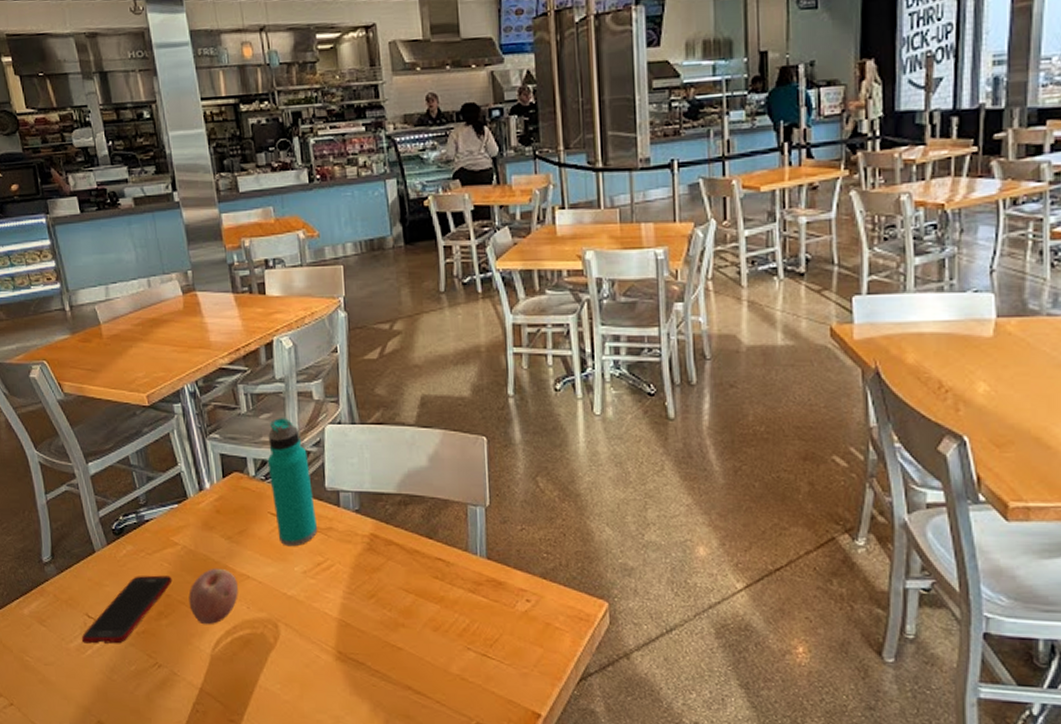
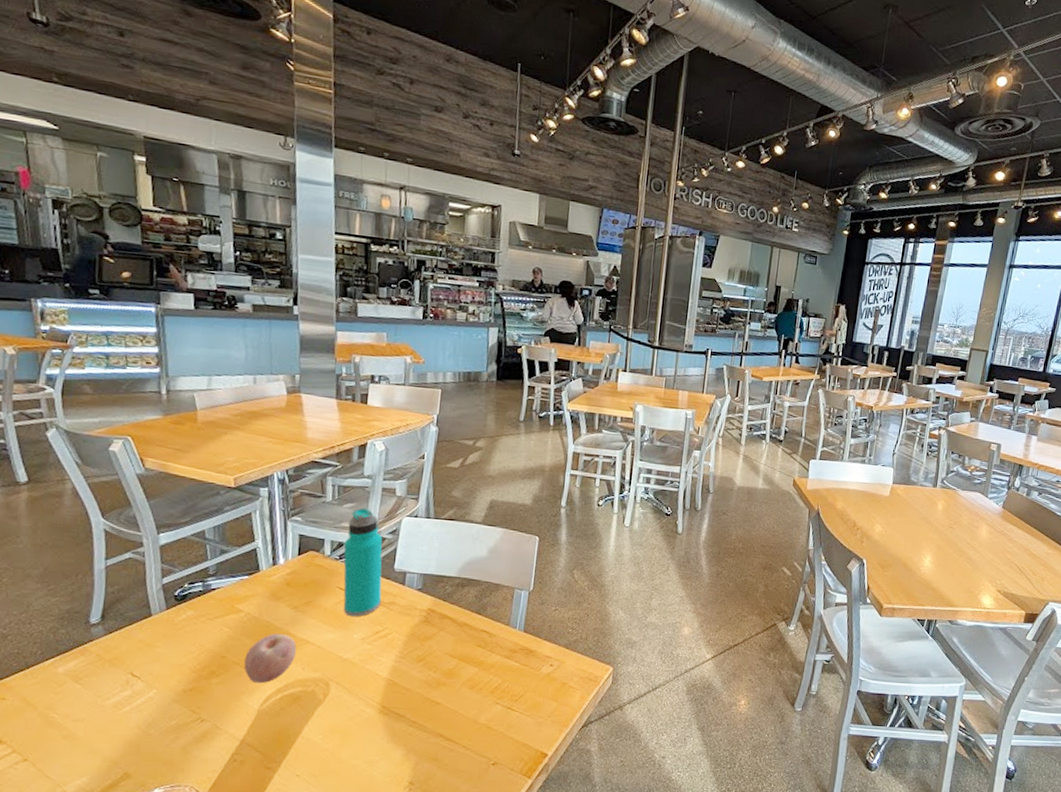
cell phone: present [81,575,173,644] -> none [120,638,231,701]

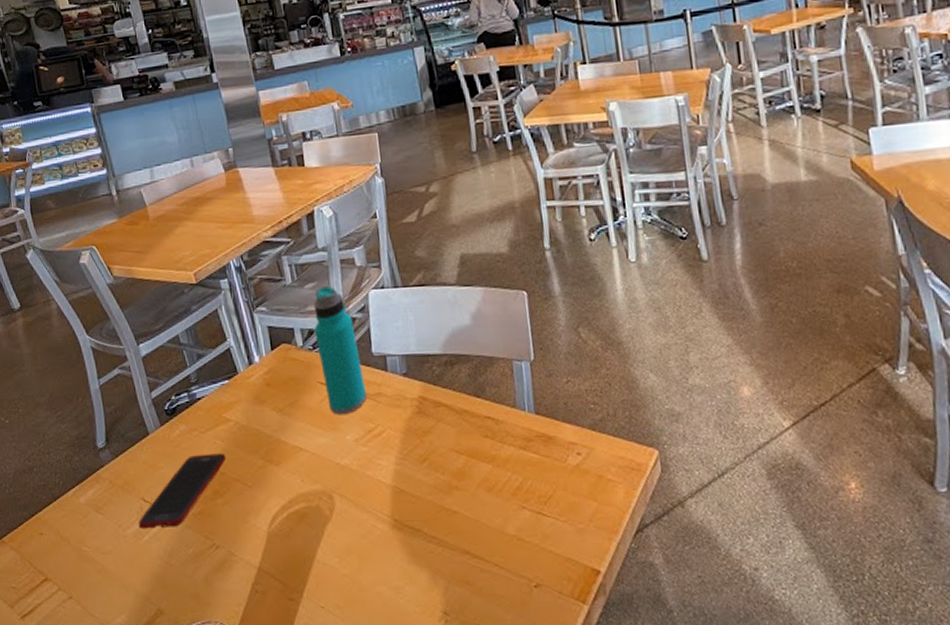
cell phone: none [120,638,231,701] -> present [138,453,226,529]
fruit: present [244,633,297,684] -> none [243,442,292,501]

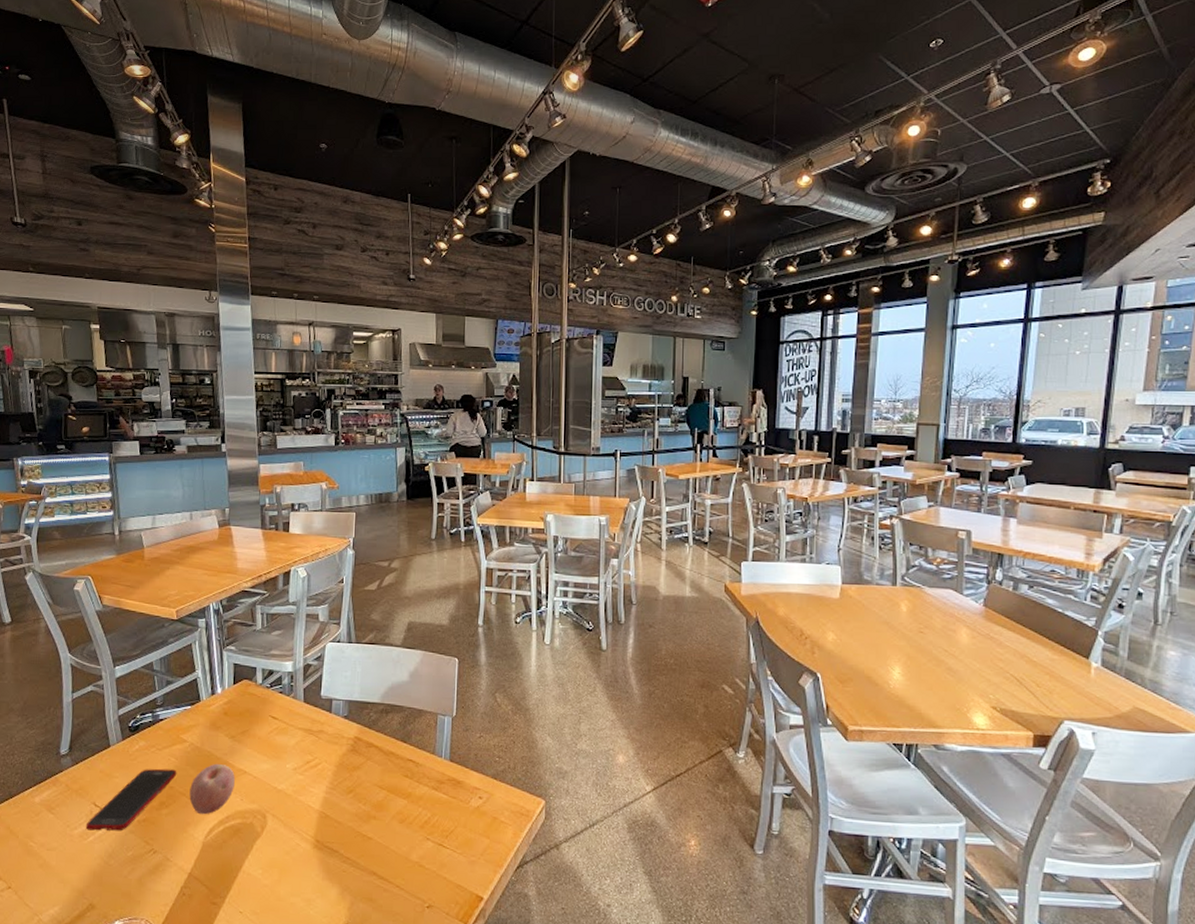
fruit: none [243,442,292,501] -> present [189,763,235,815]
water bottle: present [313,286,368,415] -> none [273,635,311,746]

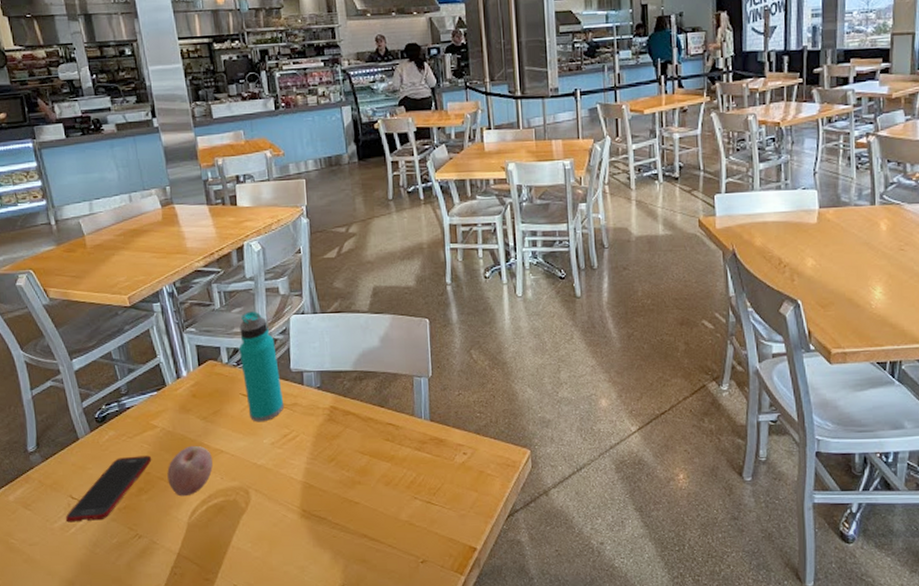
water bottle: none [273,635,311,746] -> present [238,311,285,422]

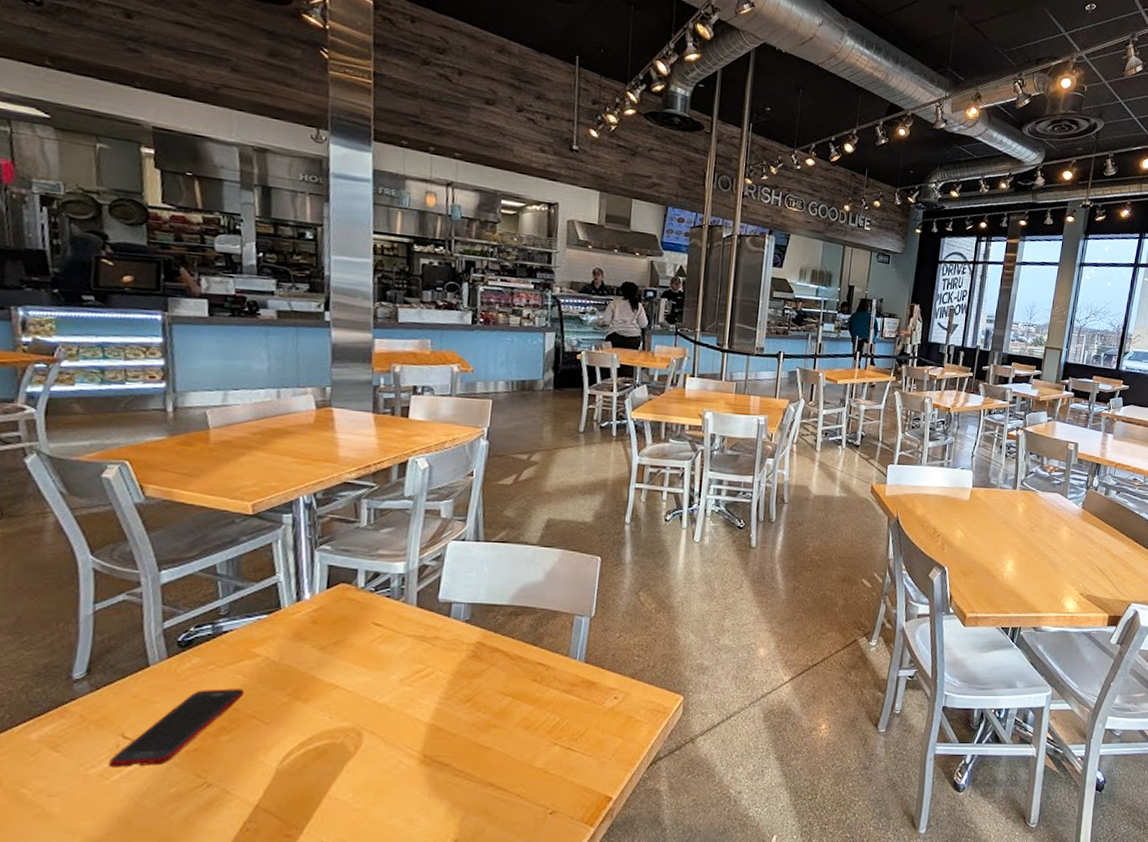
fruit: present [167,445,213,497] -> none [260,678,324,738]
water bottle: present [238,311,285,422] -> none [379,533,425,656]

